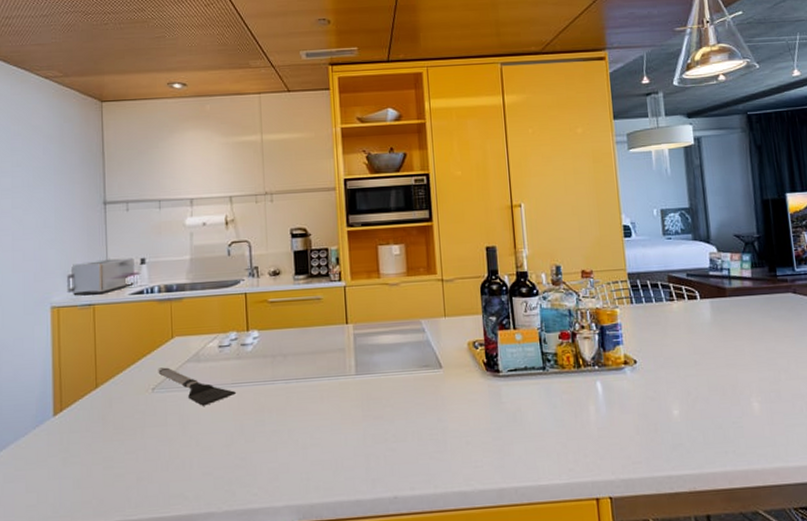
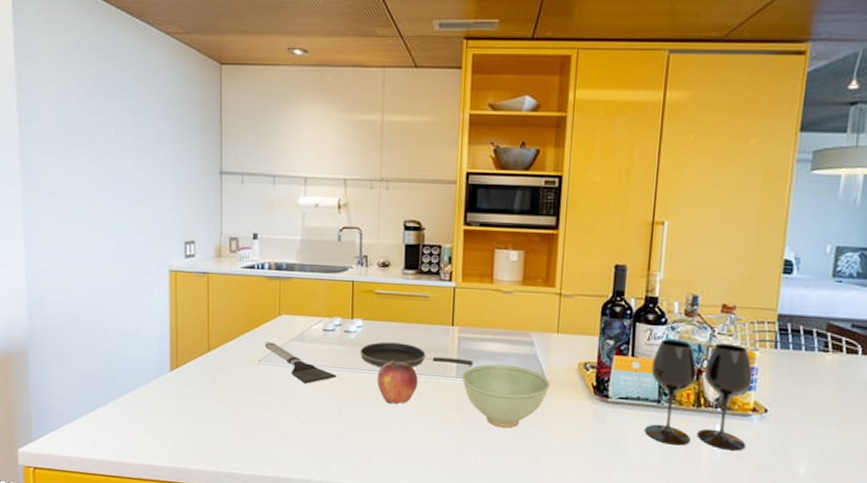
toaster: present [73,257,135,296] -> none [190,230,247,264]
frying pan: none [258,348,371,377] -> present [360,342,473,368]
fruit: none [277,366,319,413] -> present [376,360,418,404]
bowl: none [361,354,446,419] -> present [461,364,551,428]
wine glass: none [532,305,626,409] -> present [644,339,753,451]

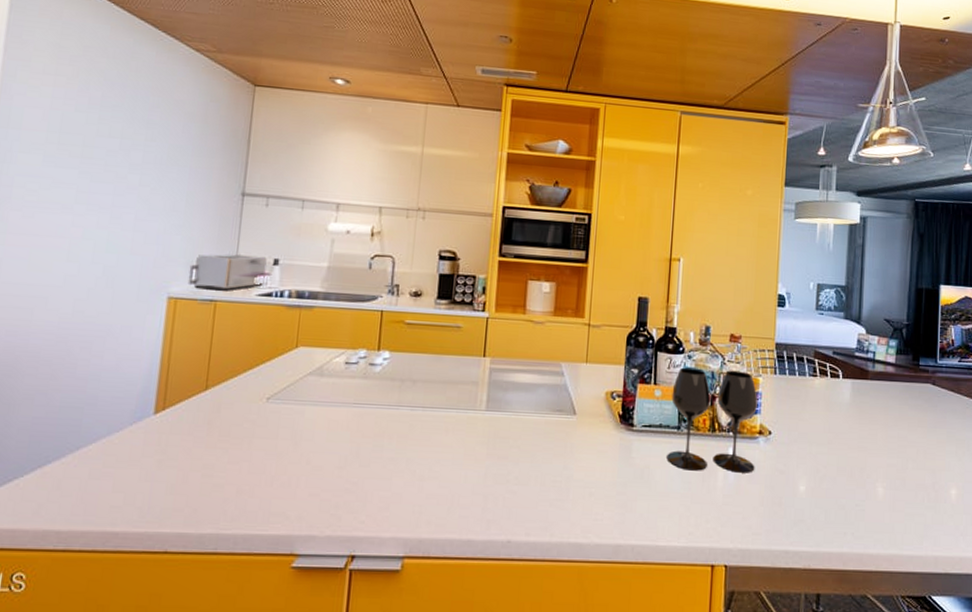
toaster: none [190,230,247,264] -> present [195,254,267,291]
spatula: present [264,342,336,384] -> none [276,377,357,423]
frying pan: present [360,342,473,368] -> none [385,375,504,403]
fruit: present [376,360,418,404] -> none [401,394,446,442]
bowl: present [461,364,551,428] -> none [491,395,579,462]

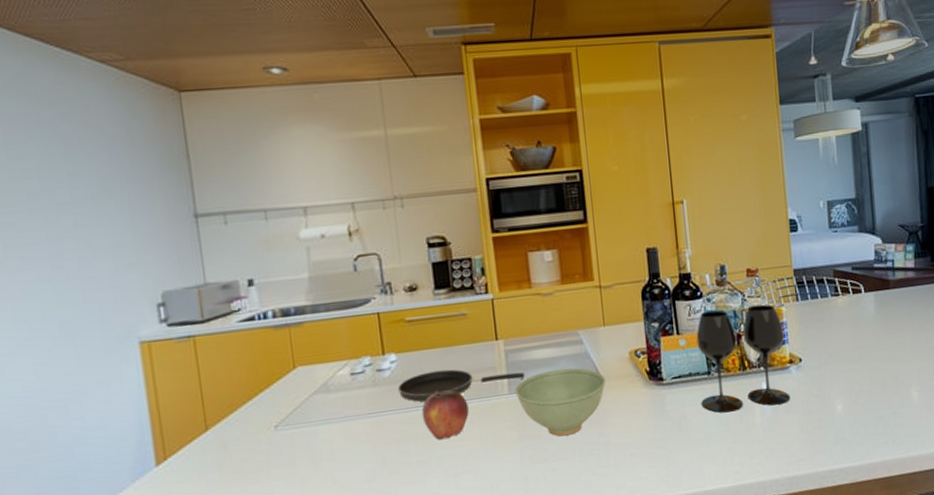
frying pan: none [385,375,504,403] -> present [398,369,525,403]
fruit: none [401,394,446,442] -> present [421,390,469,440]
bowl: none [491,395,579,462] -> present [514,368,606,437]

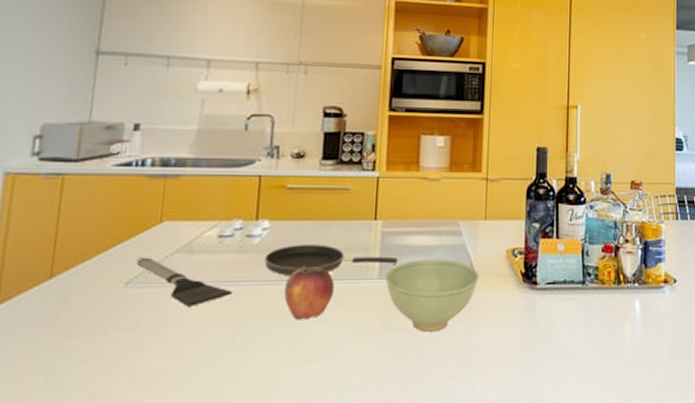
spatula: none [280,401,374,441] -> present [136,257,232,307]
wine glass: present [696,304,791,413] -> none [572,218,662,327]

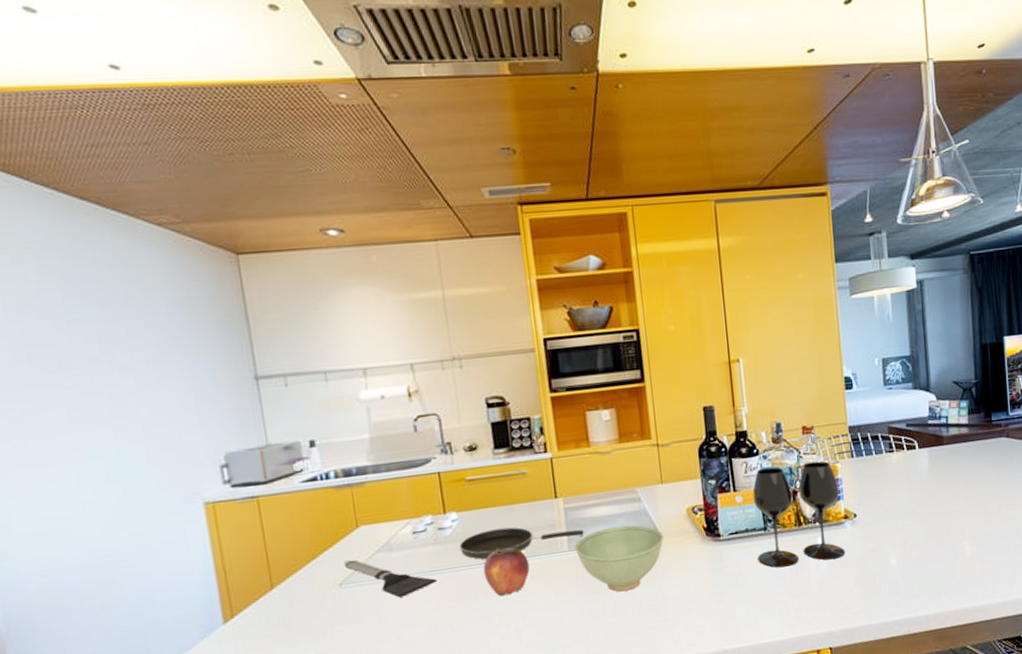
wine glass: none [572,218,662,327] -> present [752,460,846,568]

